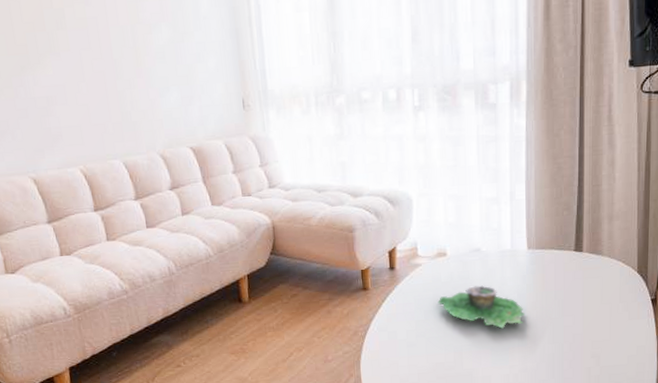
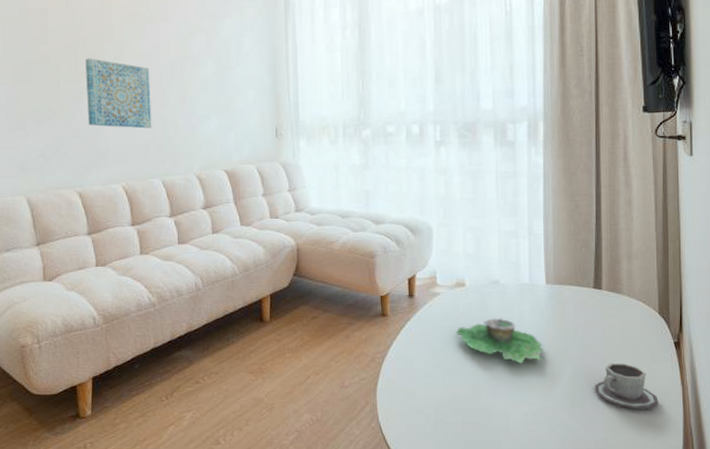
wall art: none [23,27,107,105] -> present [85,58,152,129]
cup: none [573,322,635,365] -> present [594,363,660,410]

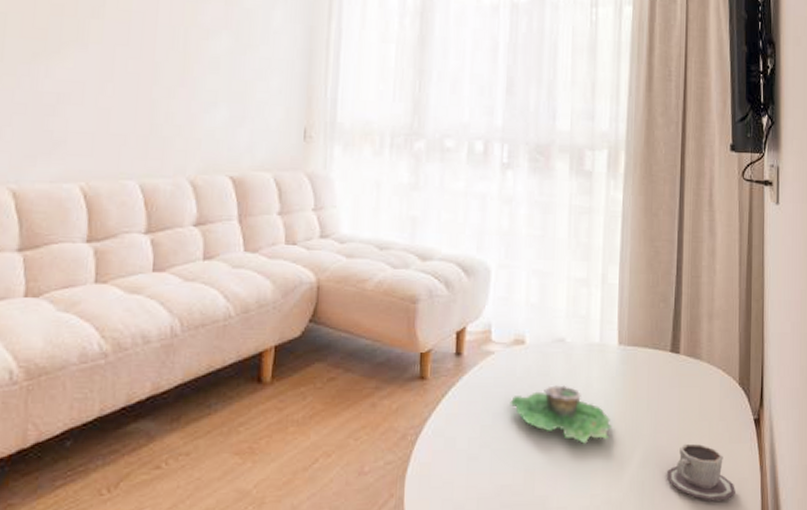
wall art: present [85,58,152,129] -> none [41,9,140,112]

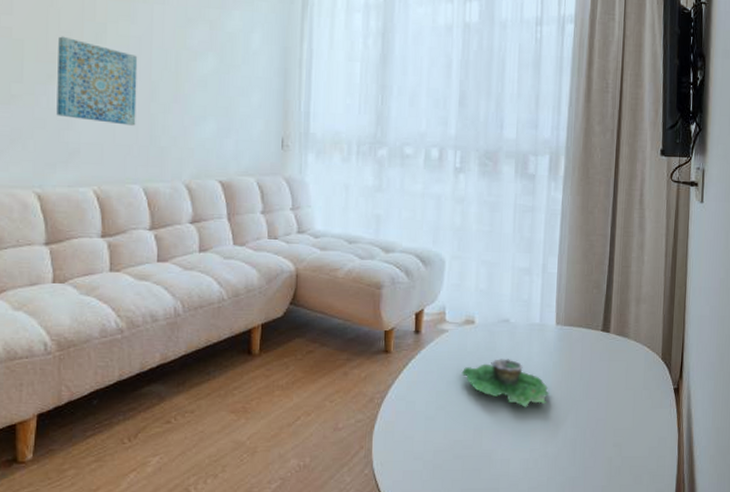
wall art: none [41,9,140,112] -> present [56,36,138,126]
cup: present [666,443,737,501] -> none [595,408,656,456]

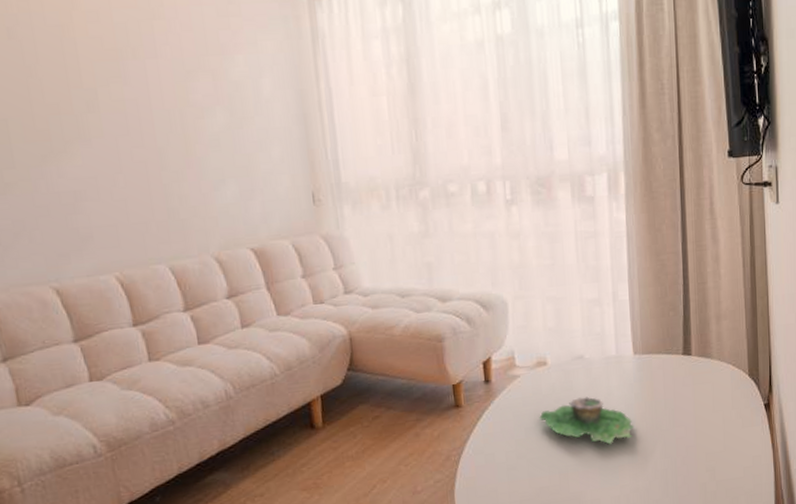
wall art: present [56,36,138,126] -> none [45,109,149,201]

